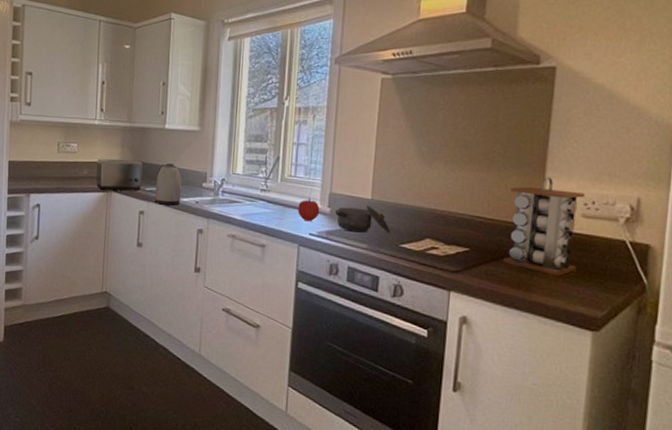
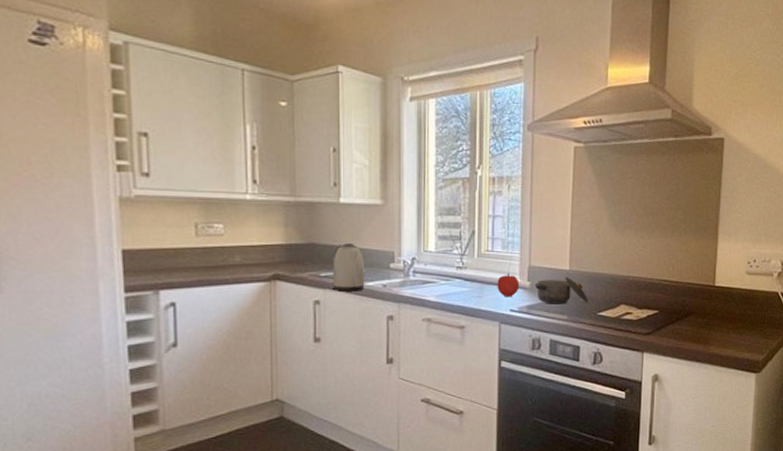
toaster: present [96,158,143,191] -> none [253,240,314,279]
spice rack: present [503,177,585,276] -> none [686,240,748,328]

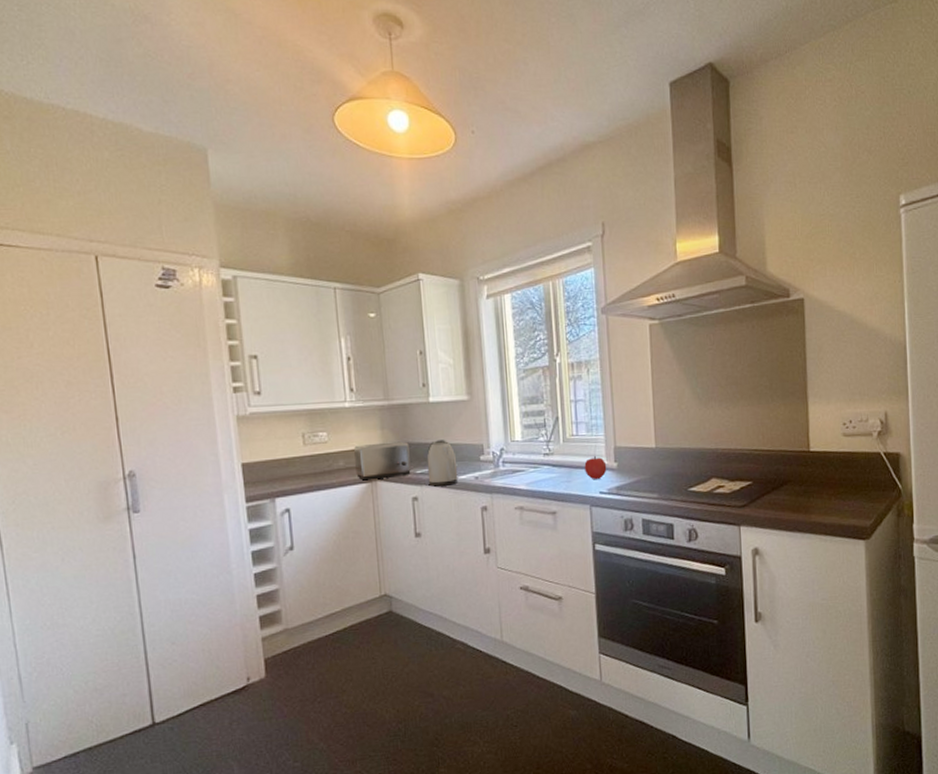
toaster: none [253,240,314,279] -> present [354,441,411,481]
cooking pot: present [535,276,589,304] -> none [622,454,678,484]

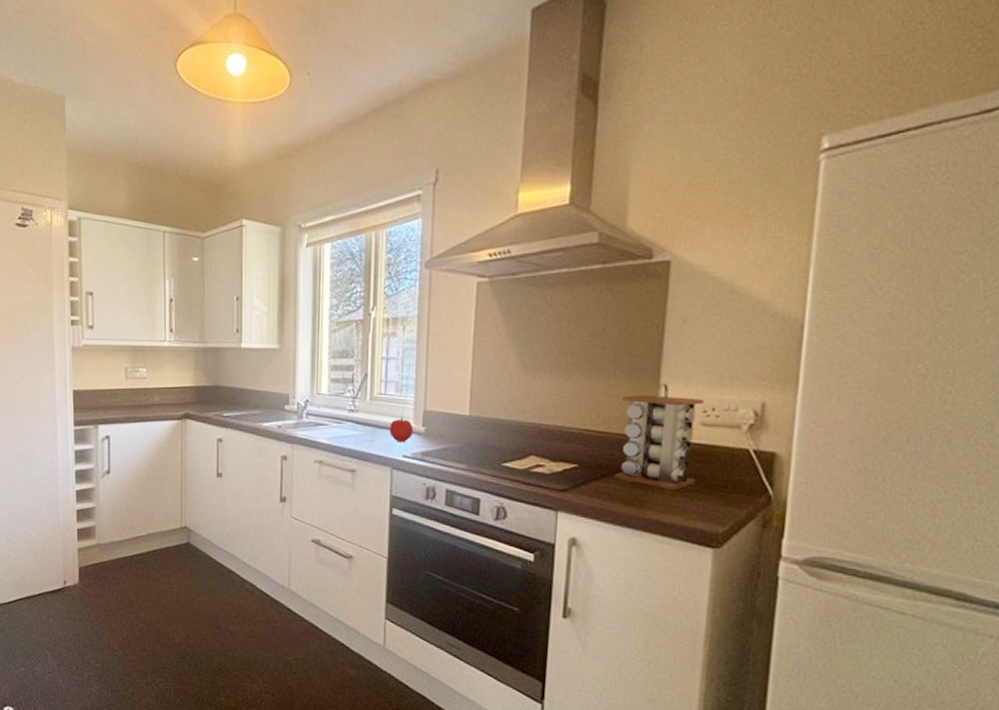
toaster: present [354,441,411,481] -> none [169,383,219,418]
kettle: present [427,440,459,487] -> none [233,386,262,431]
spice rack: none [780,403,844,494] -> present [615,383,704,490]

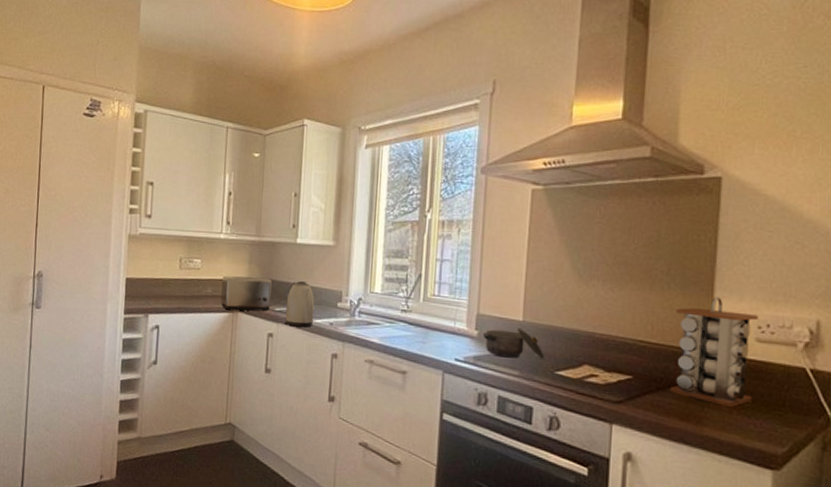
toaster: none [169,383,219,418] -> present [221,276,272,311]
kettle: none [233,386,262,431] -> present [285,281,315,328]
fruit: present [389,417,414,443] -> none [442,319,467,346]
cooking pot: none [431,422,491,452] -> present [483,327,545,359]

